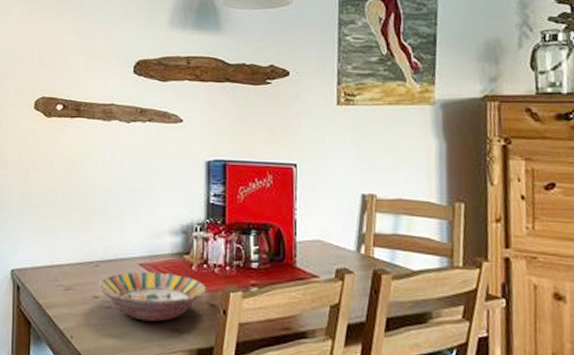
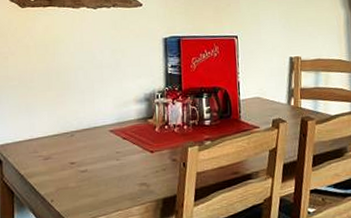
serving bowl: present [99,271,207,322] -> none [75,136,169,180]

